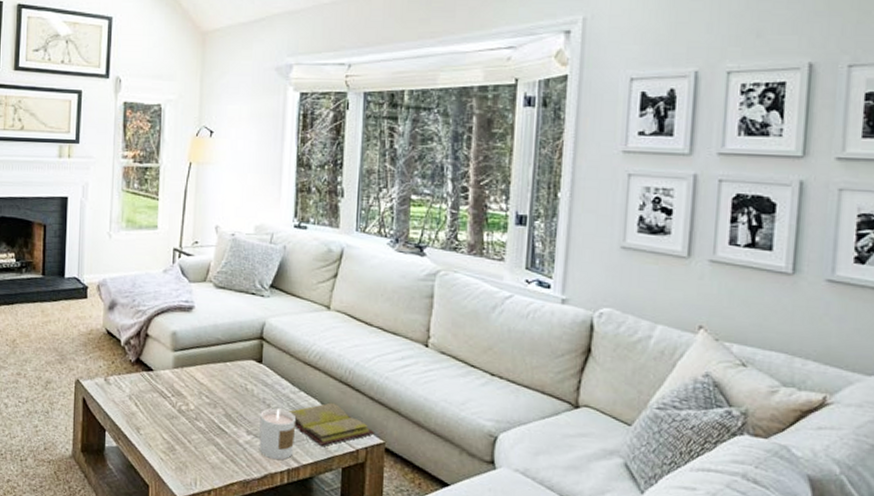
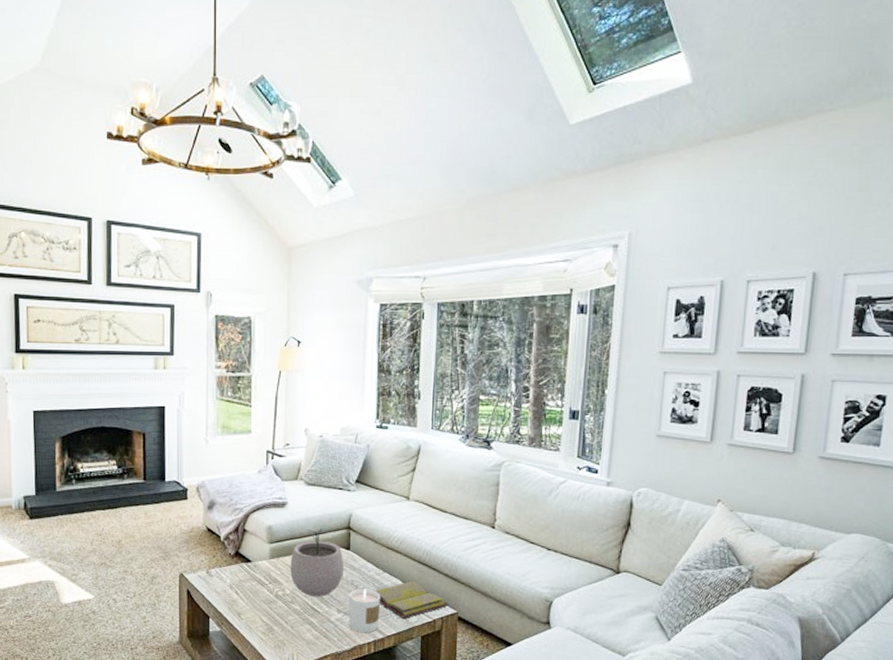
plant pot: none [195,337,255,415] -> present [290,528,344,597]

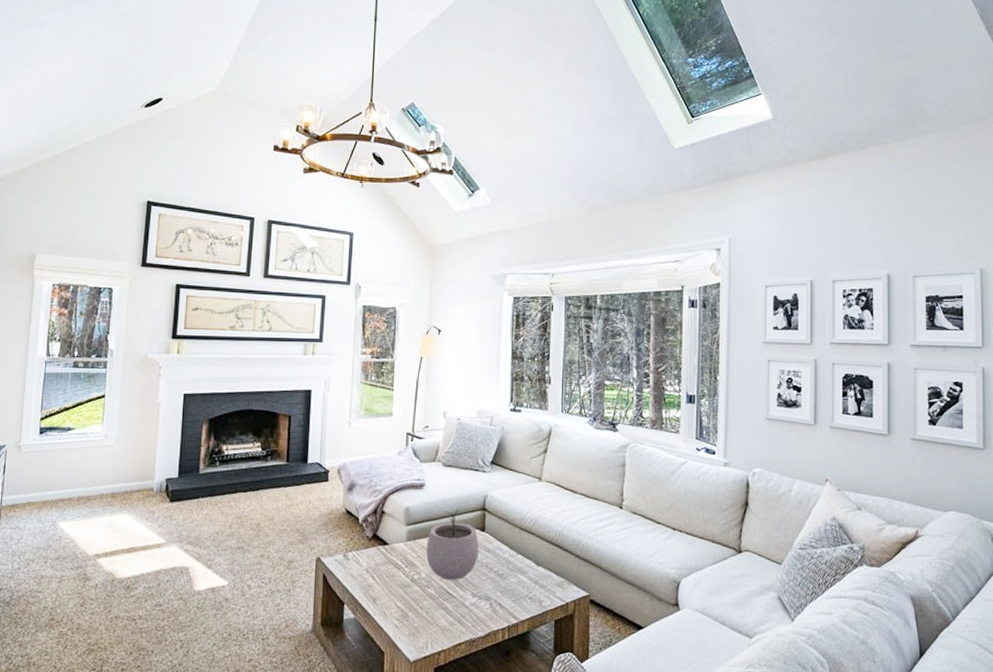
candle: present [348,588,380,633] -> none [483,571,514,618]
diary: present [374,581,450,619] -> none [508,562,582,602]

